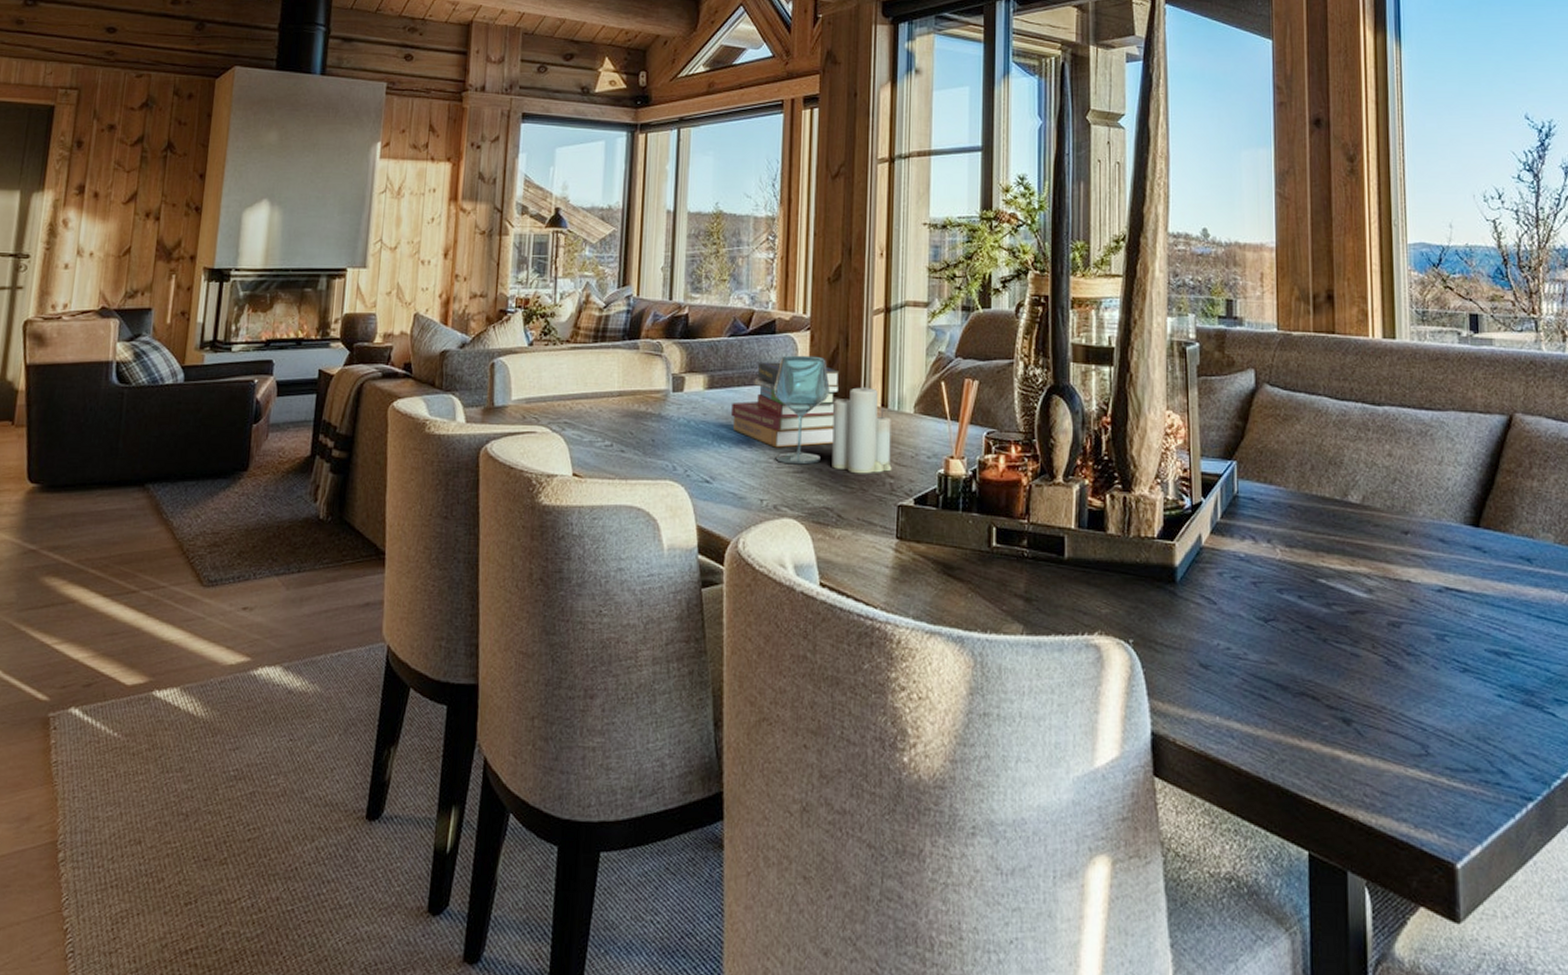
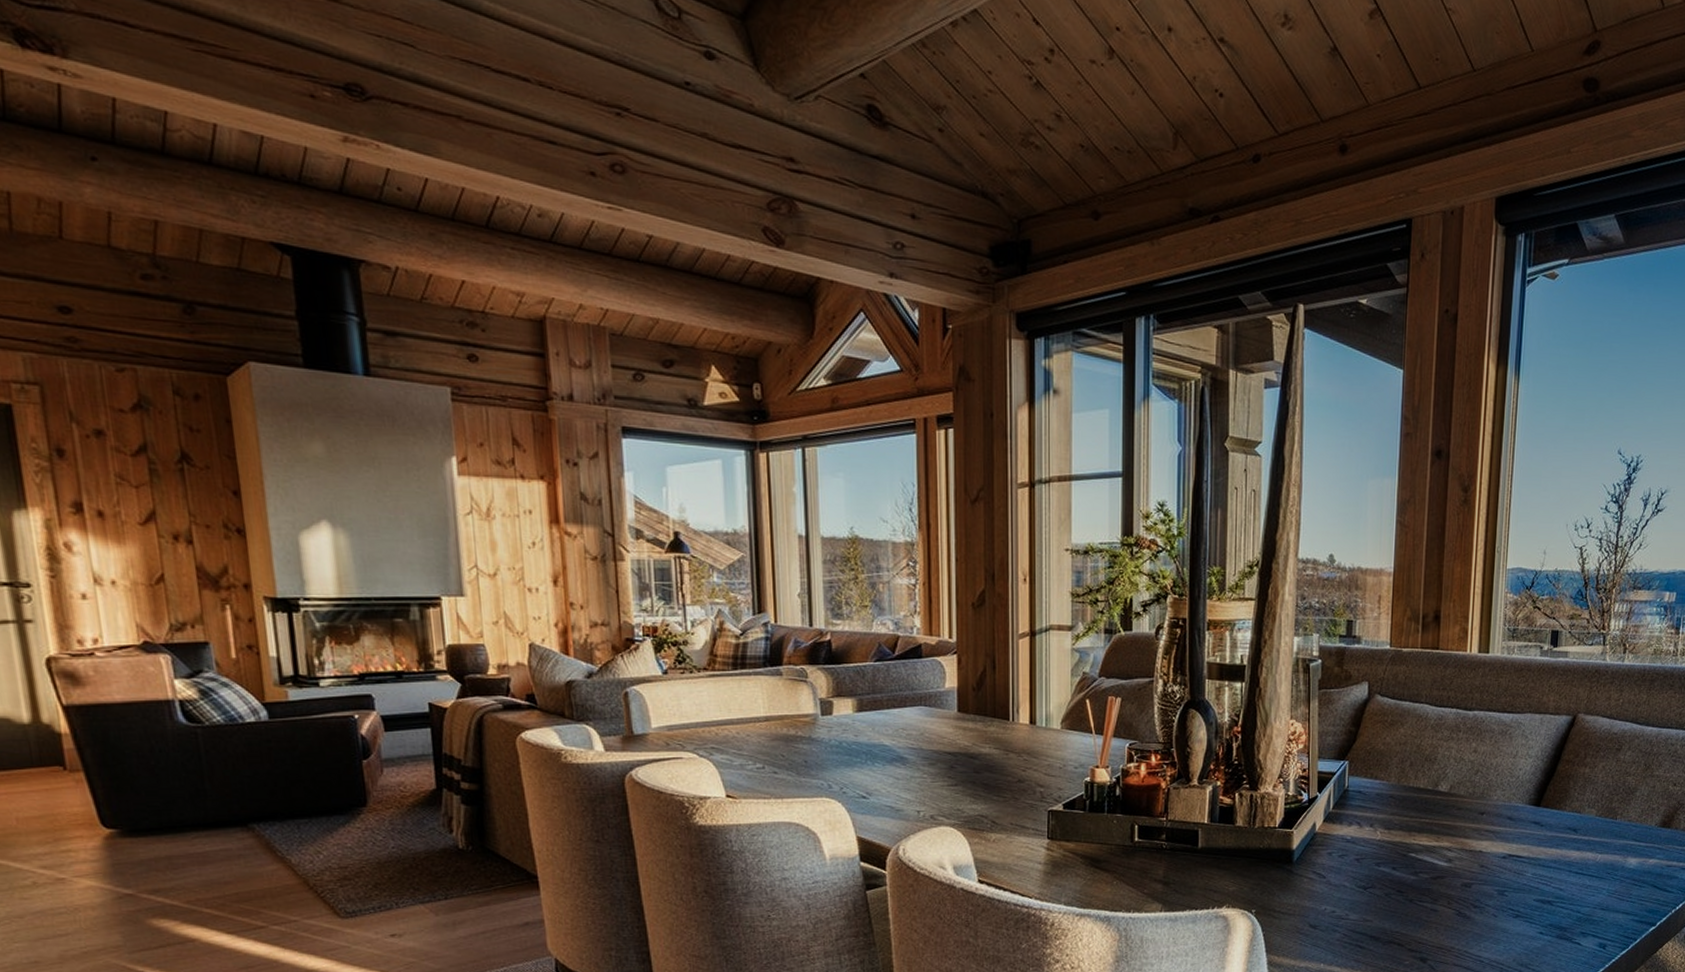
books: present [731,361,840,448] -> none [883,685,988,764]
wine glass: present [773,355,830,465] -> none [923,678,979,779]
candle: present [832,386,892,474] -> none [983,705,1041,785]

